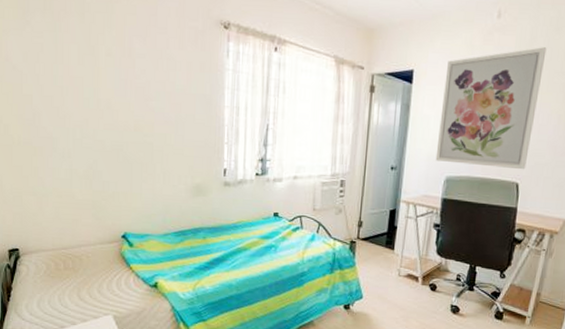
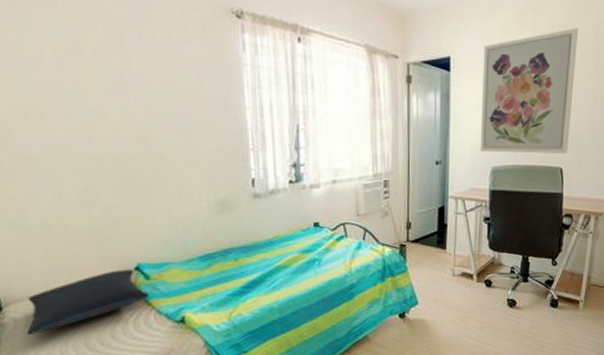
pillow: none [36,236,131,281] -> present [27,269,149,335]

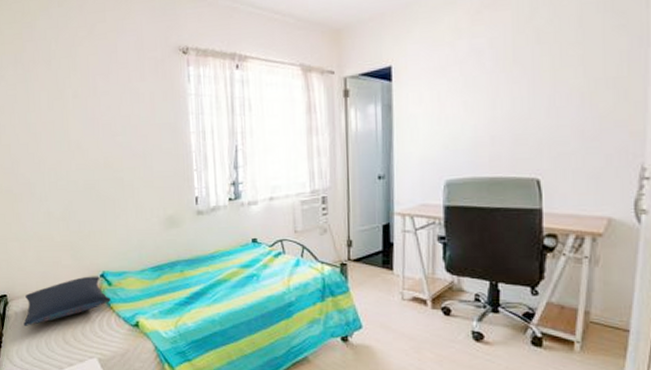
wall art: present [480,28,579,154] -> none [430,17,554,164]

